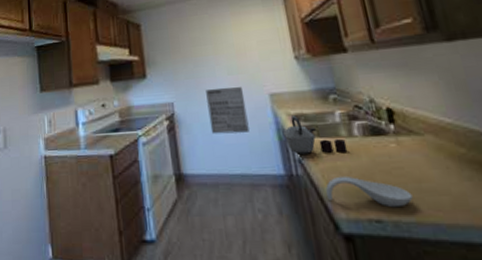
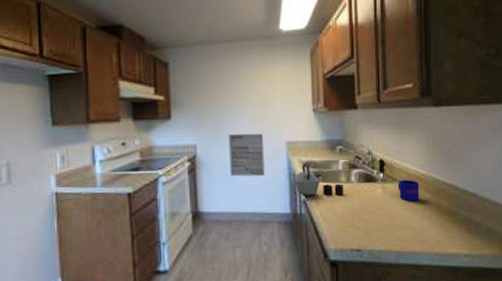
spoon rest: present [325,175,413,208] -> none [322,214,386,240]
mug: none [416,131,452,158] -> present [398,180,420,201]

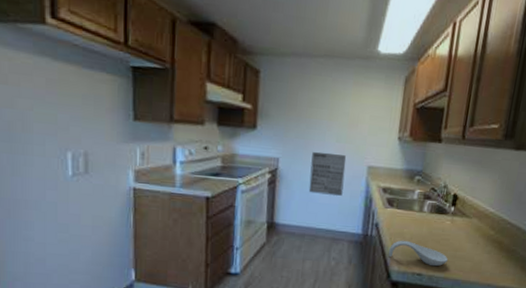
kettle: present [293,163,344,196] -> none [369,188,416,223]
spoon rest: none [322,214,386,240] -> present [388,240,448,267]
mug: present [398,180,420,201] -> none [465,215,486,237]

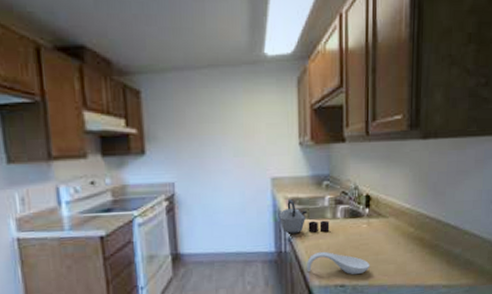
wall art: present [308,152,347,196] -> none [210,168,248,216]
kettle: none [369,188,416,223] -> present [278,199,330,234]

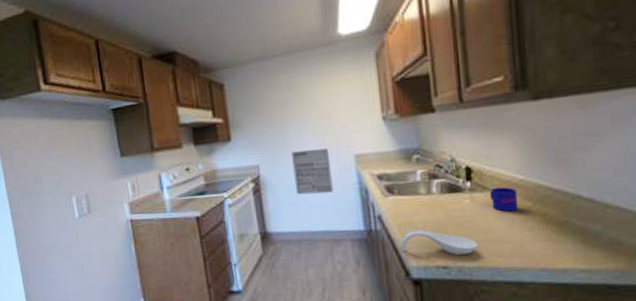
wall art: none [210,168,248,216] -> present [292,147,333,195]
kettle: present [278,199,330,234] -> none [365,176,425,212]
mug: none [383,214,404,236] -> present [489,187,519,212]

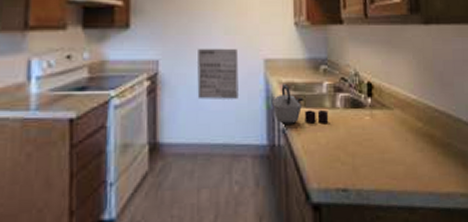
kettle: none [365,176,425,212] -> present [271,84,329,124]
spoon rest: present [401,229,478,256] -> none [304,146,376,177]
mug: present [489,187,519,212] -> none [387,106,412,131]

